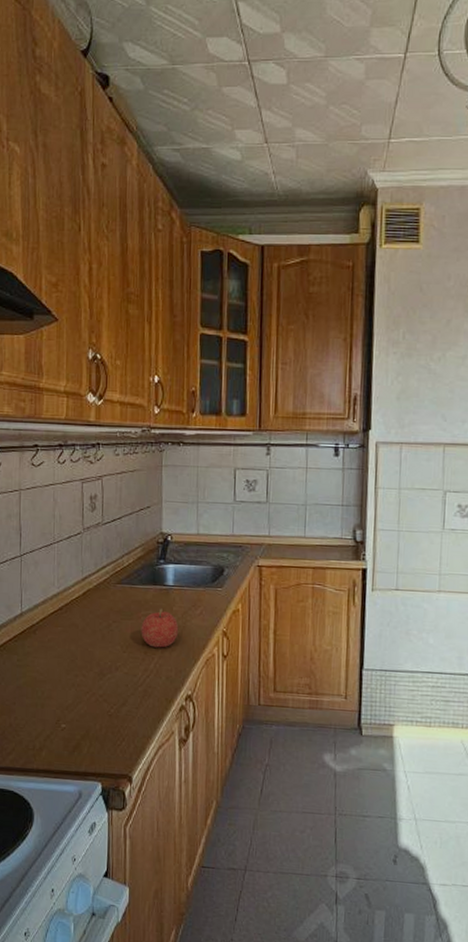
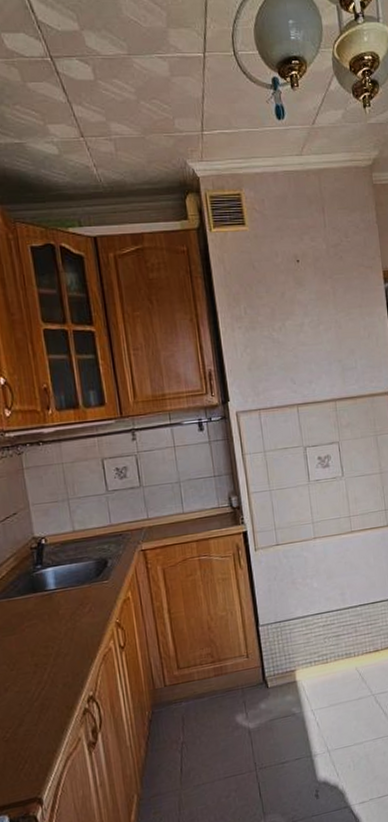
fruit: present [141,608,179,648] -> none [26,615,70,658]

